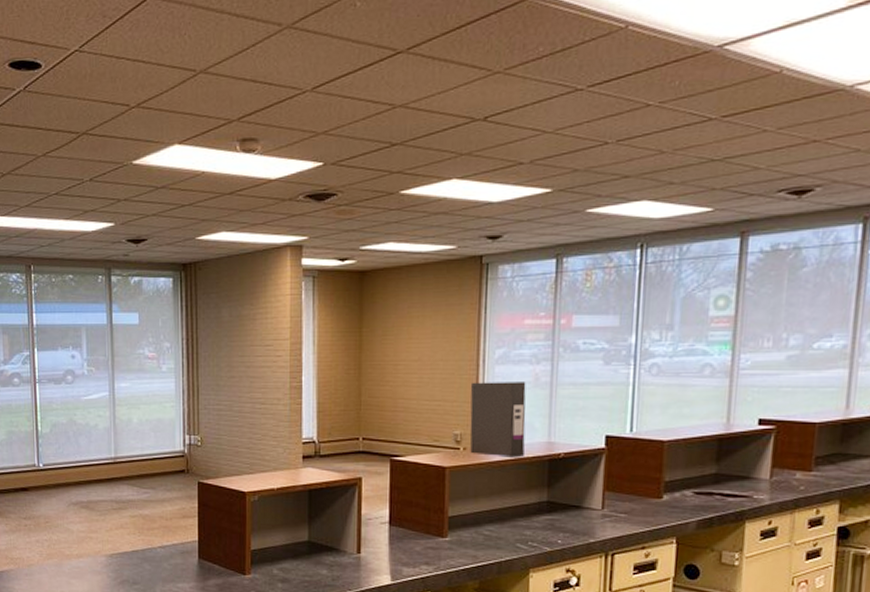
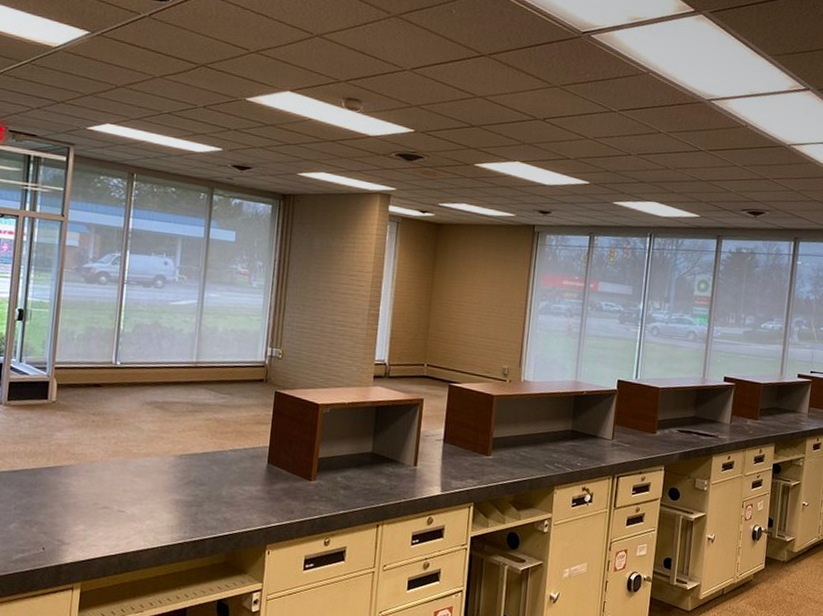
binder: present [470,382,526,458] -> none [514,326,562,392]

